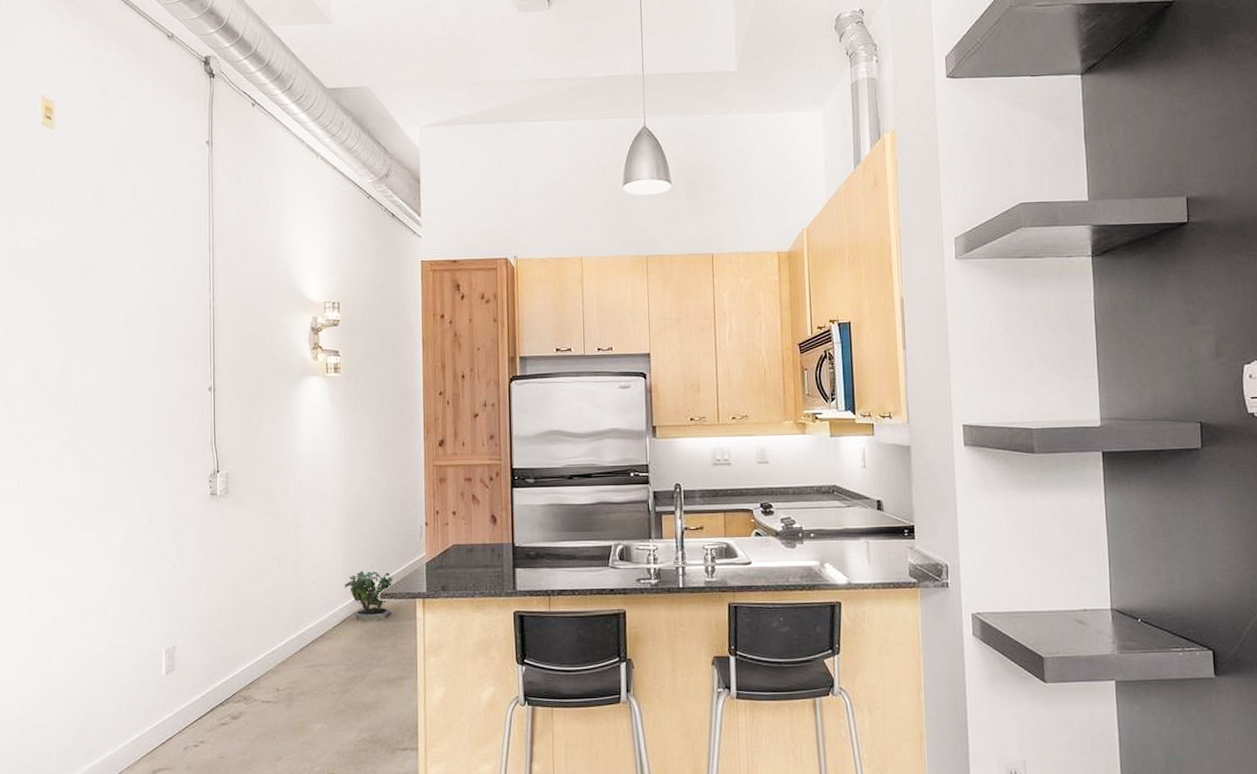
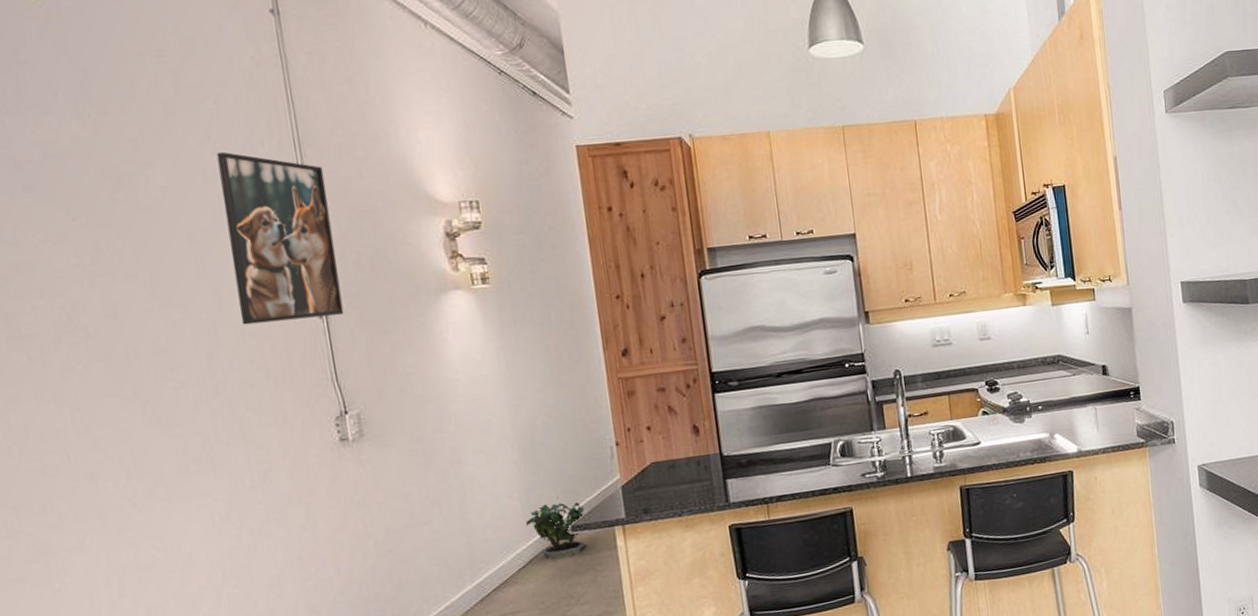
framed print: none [152,251,228,391] -> present [216,151,344,325]

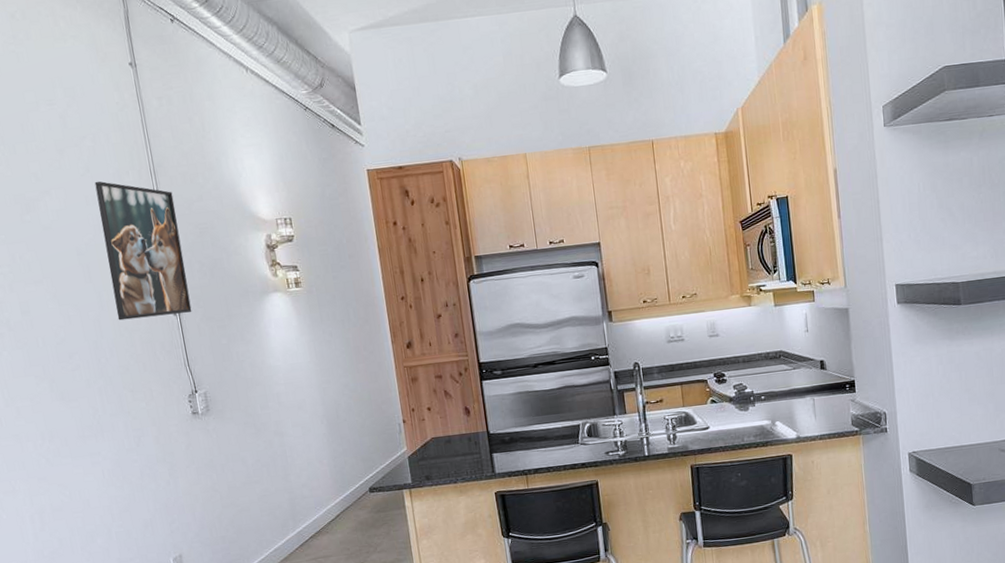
potted plant: present [526,496,587,561] -> none [334,464,381,516]

